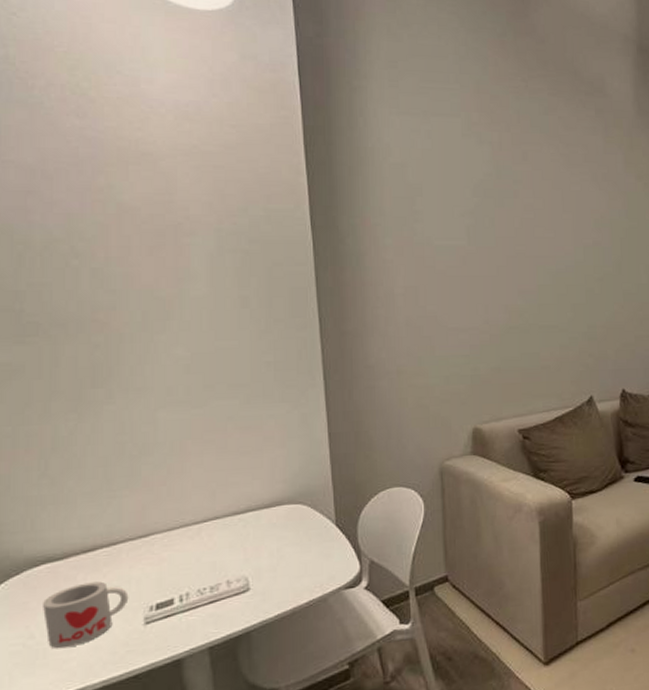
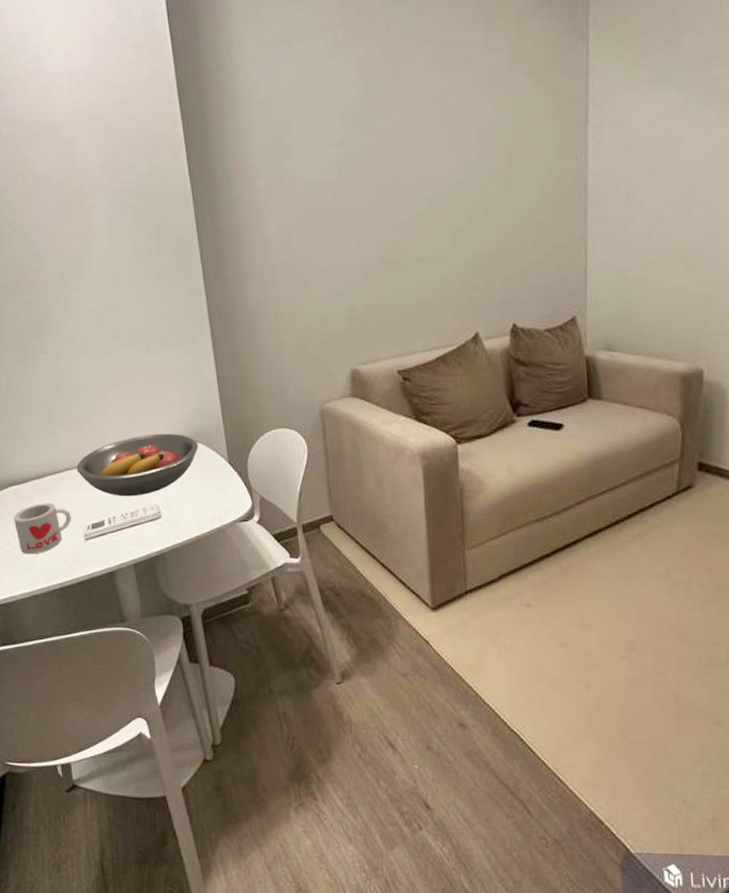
fruit bowl: none [142,494,302,569] -> present [76,433,199,497]

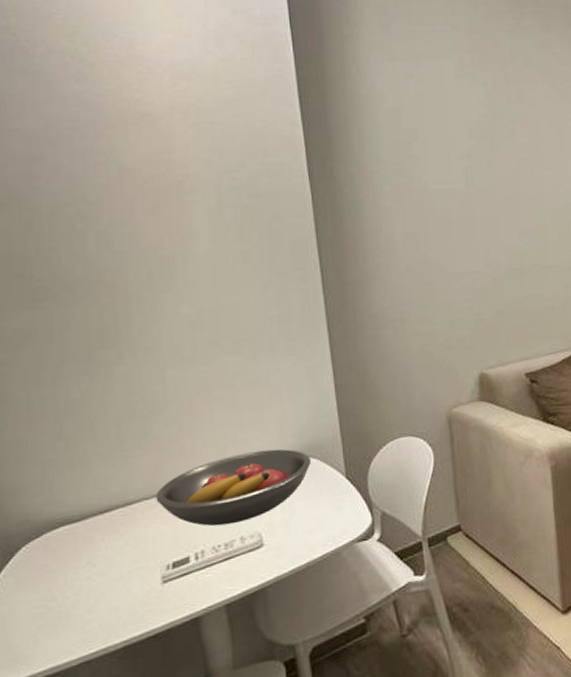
mug: present [14,503,72,555] -> none [63,541,146,611]

